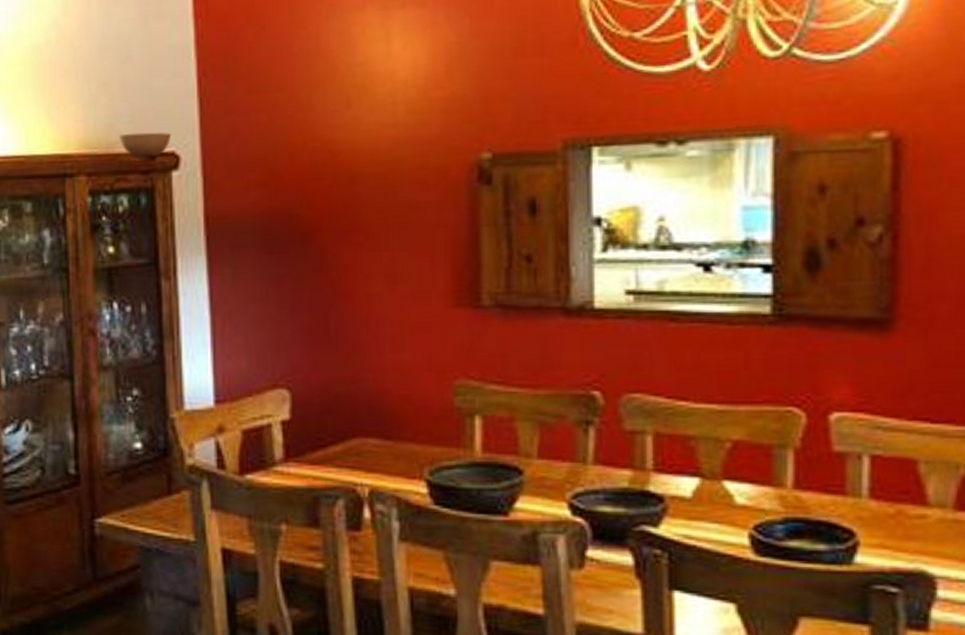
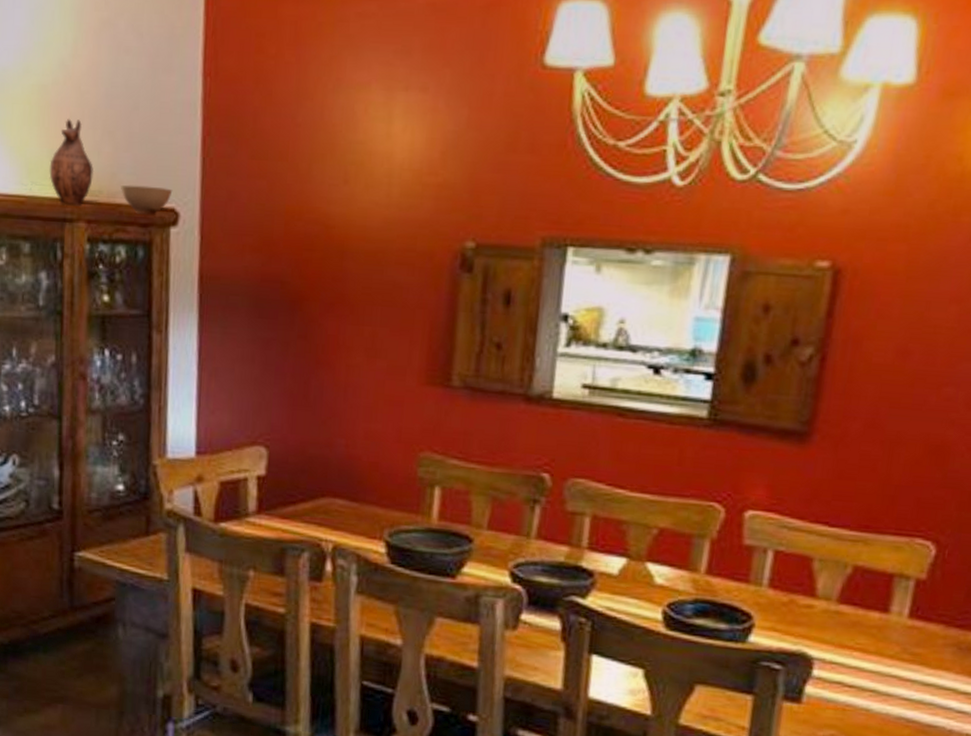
decorative vase: none [47,74,91,162] -> present [49,118,93,207]

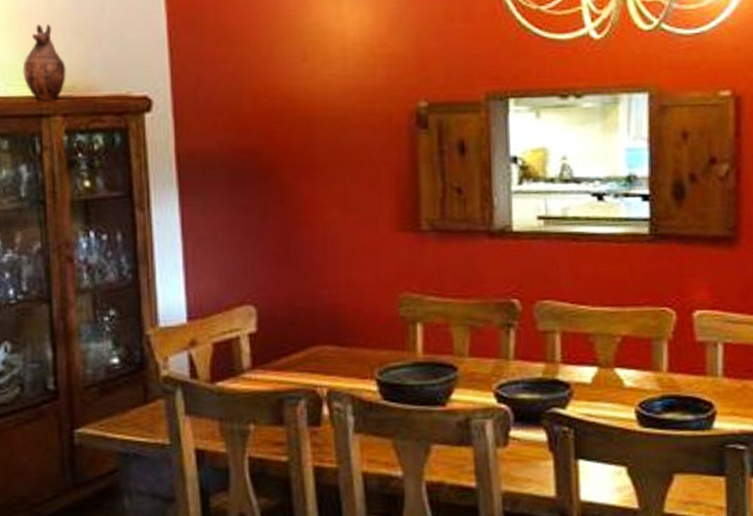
bowl: present [121,184,173,216] -> none [94,78,144,105]

